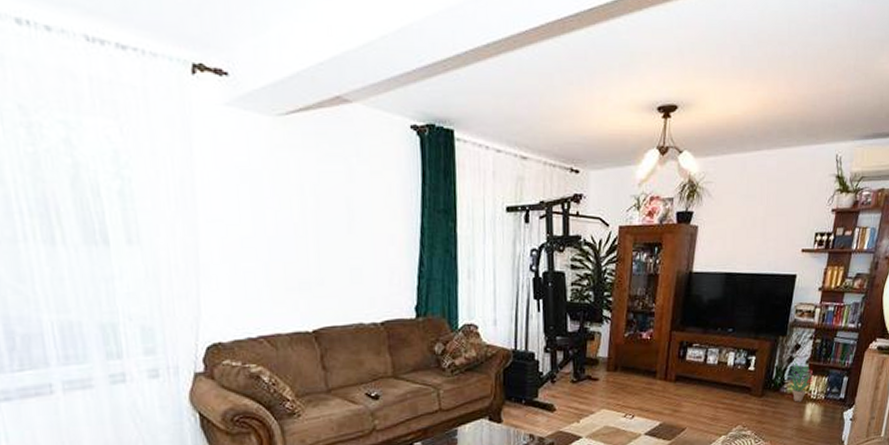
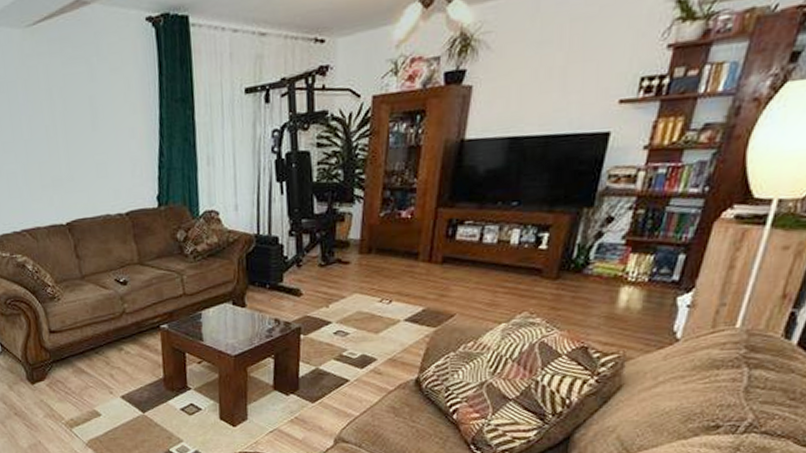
potted plant: present [789,362,813,402] -> none [596,238,631,286]

